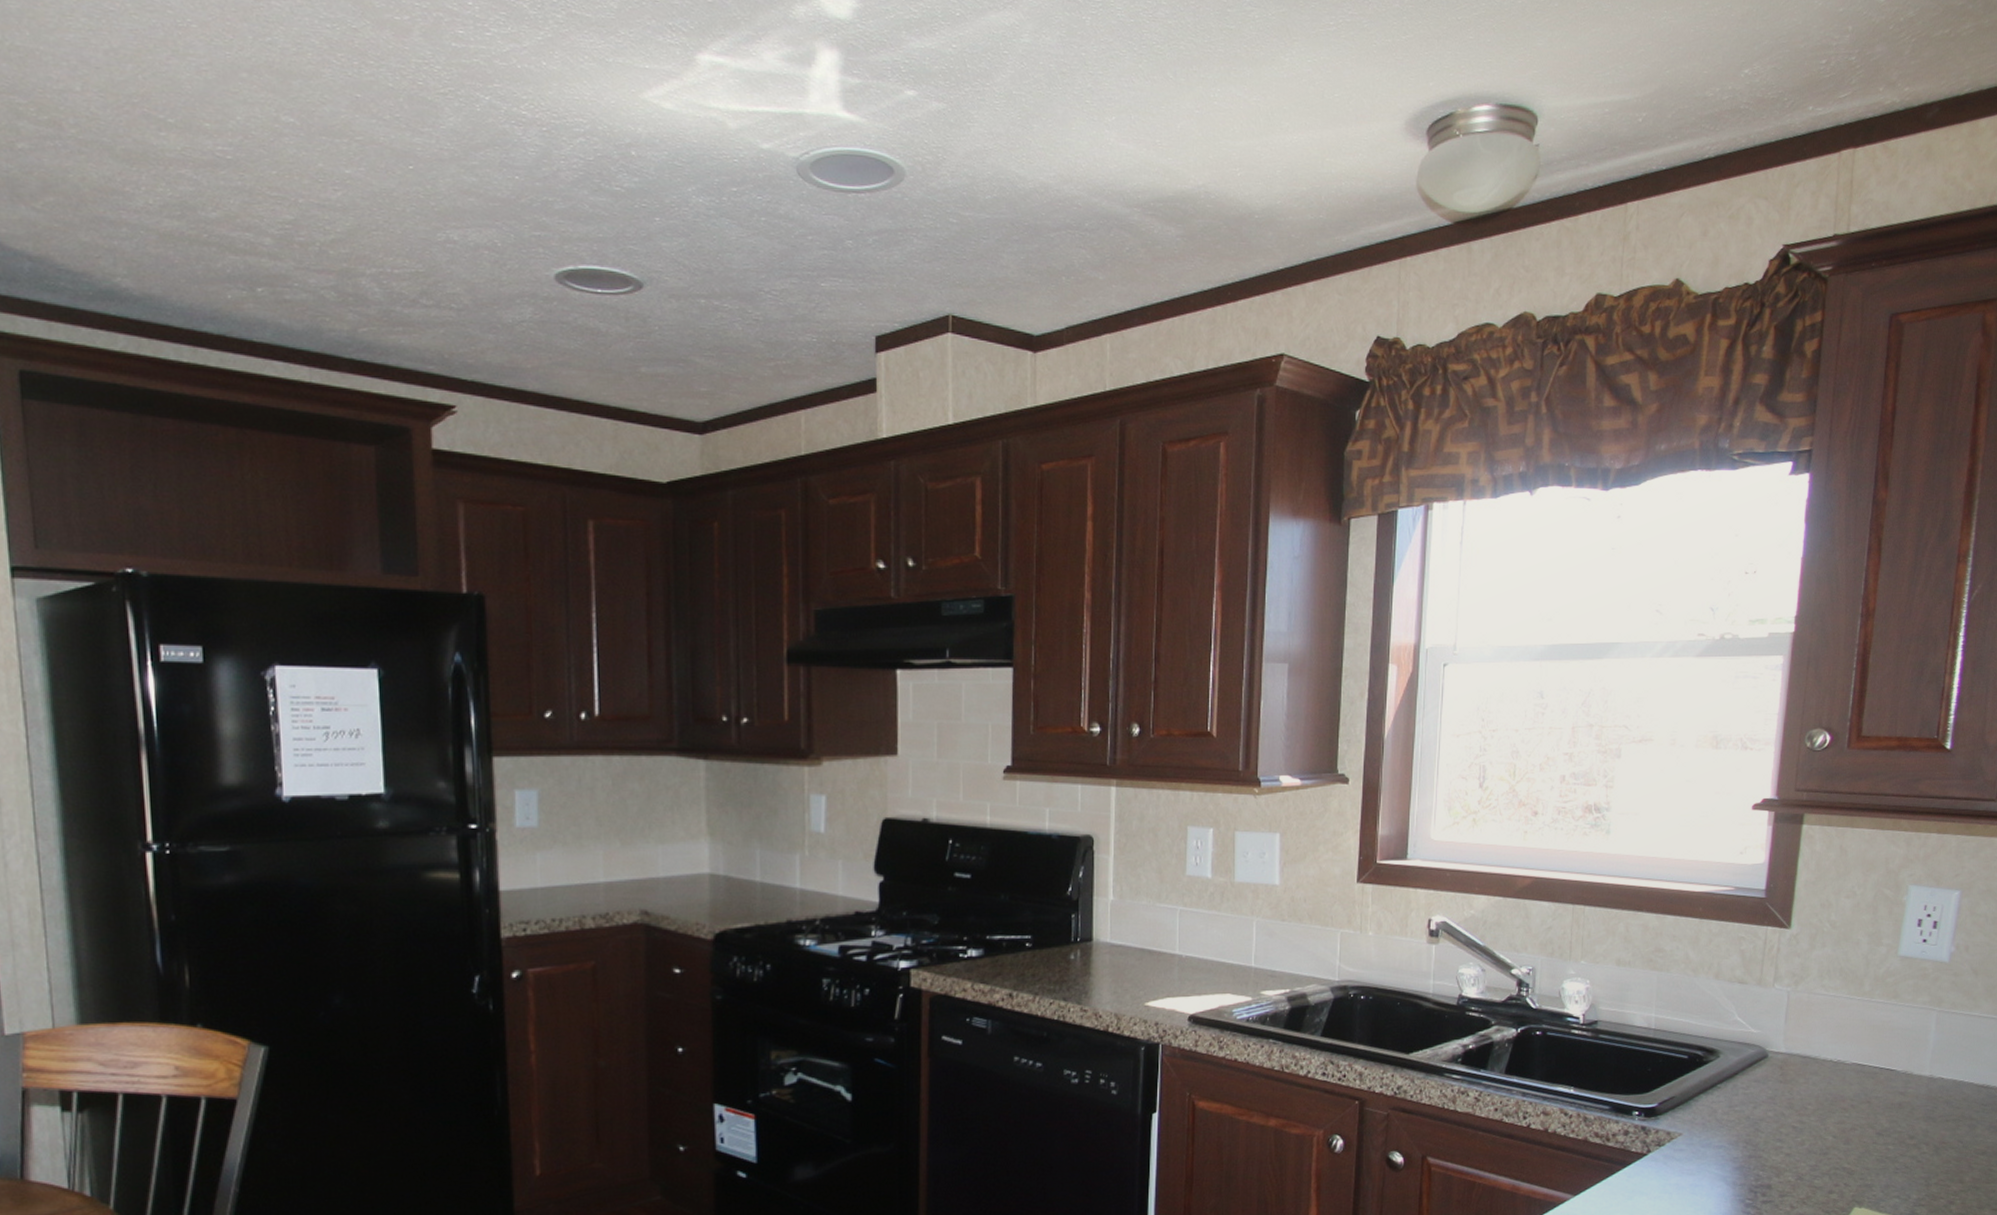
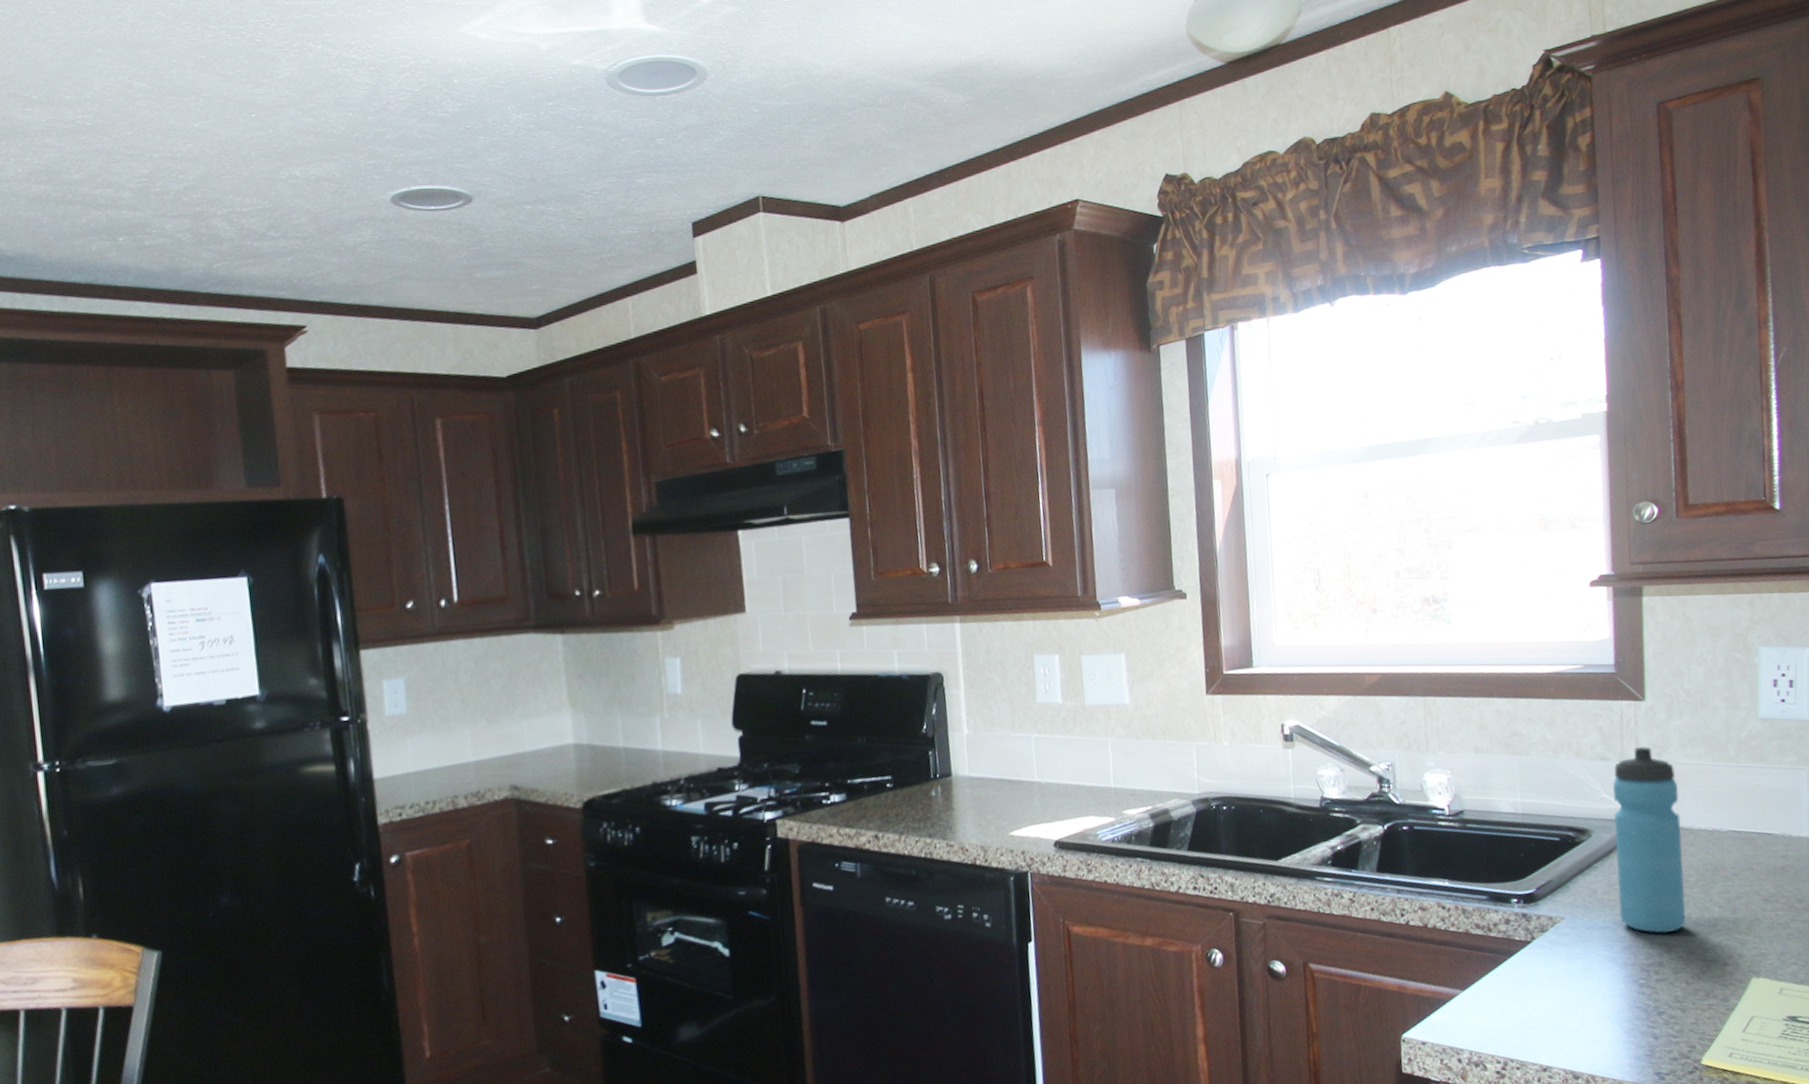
water bottle: none [1736,973,1811,1158] -> present [1613,746,1686,934]

